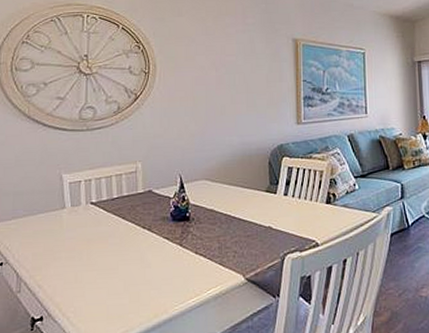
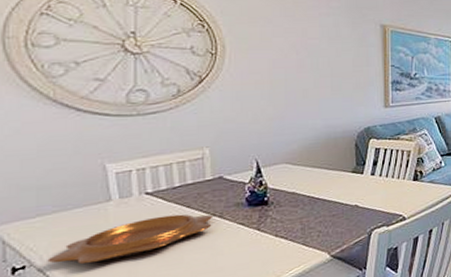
decorative bowl: none [18,225,144,265] -> present [47,214,214,264]

